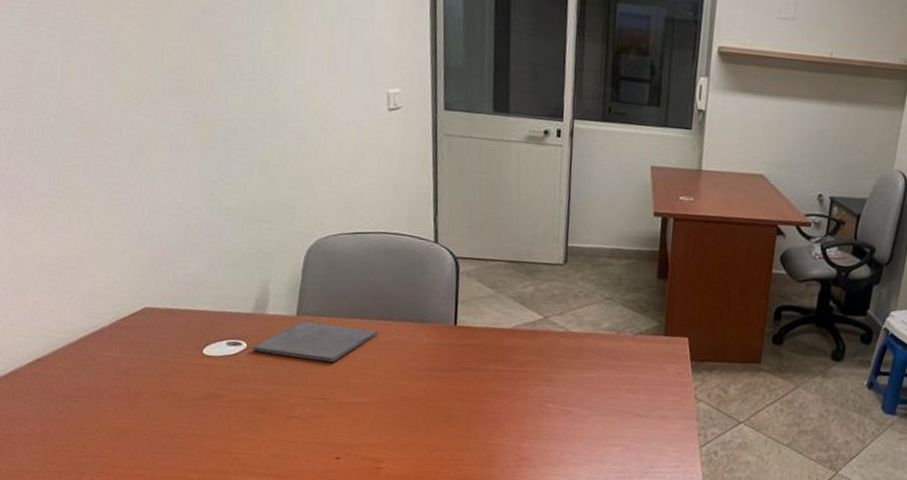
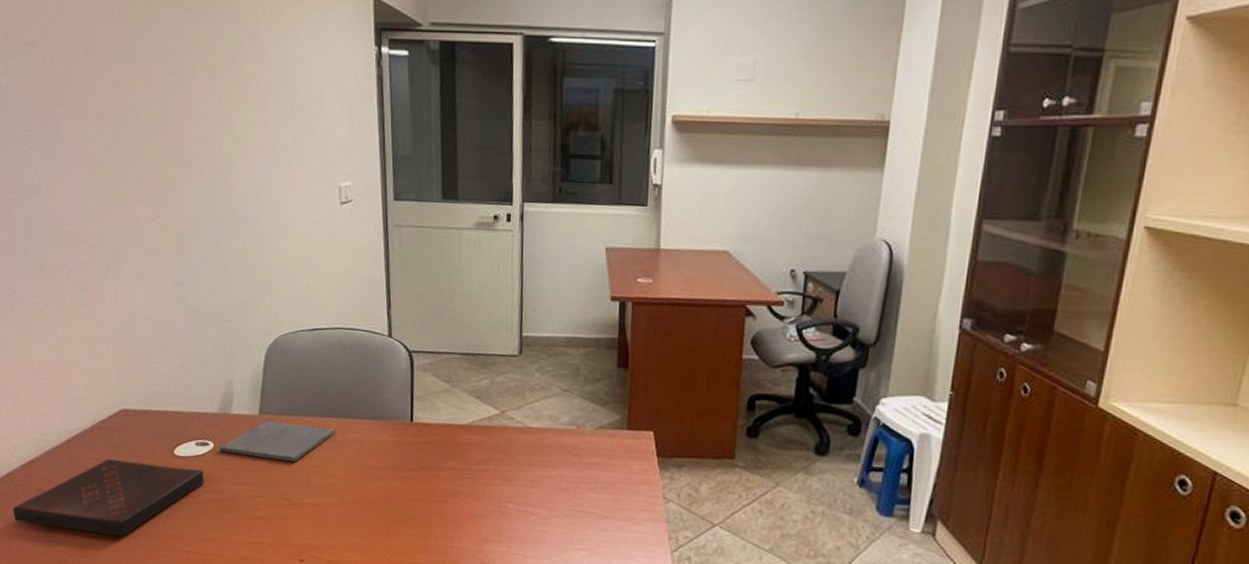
book: none [17,358,236,436] -> present [13,459,205,537]

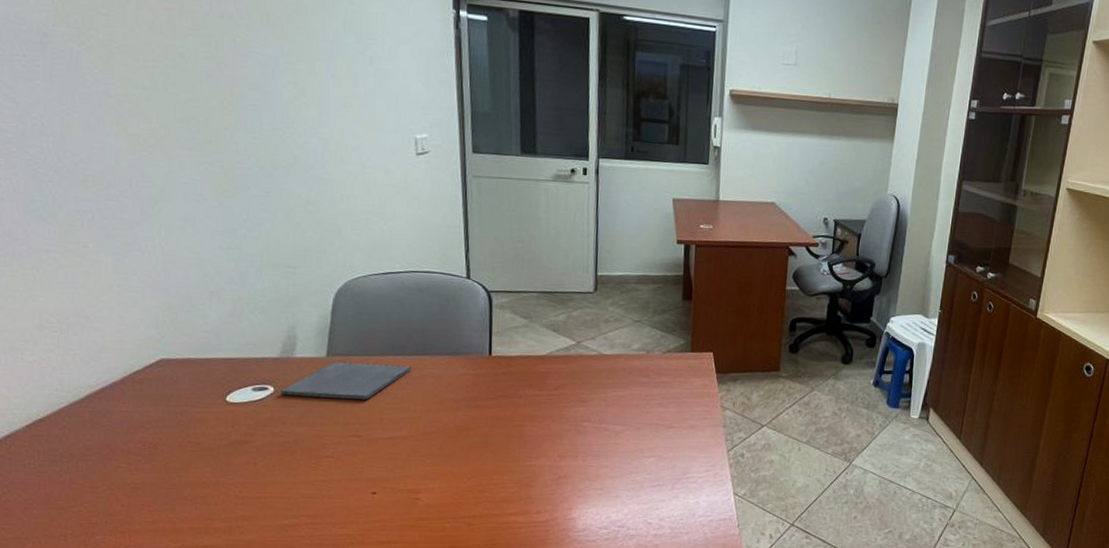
book: present [13,459,205,537] -> none [15,411,263,489]

